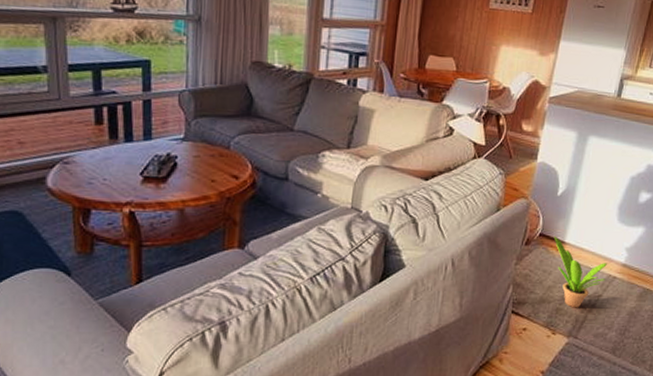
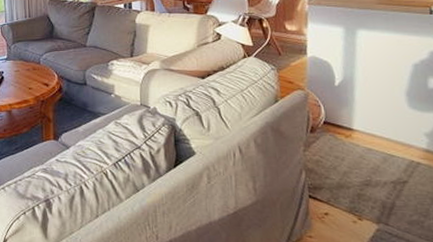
potted plant: present [553,236,607,308] -> none [339,123,408,194]

